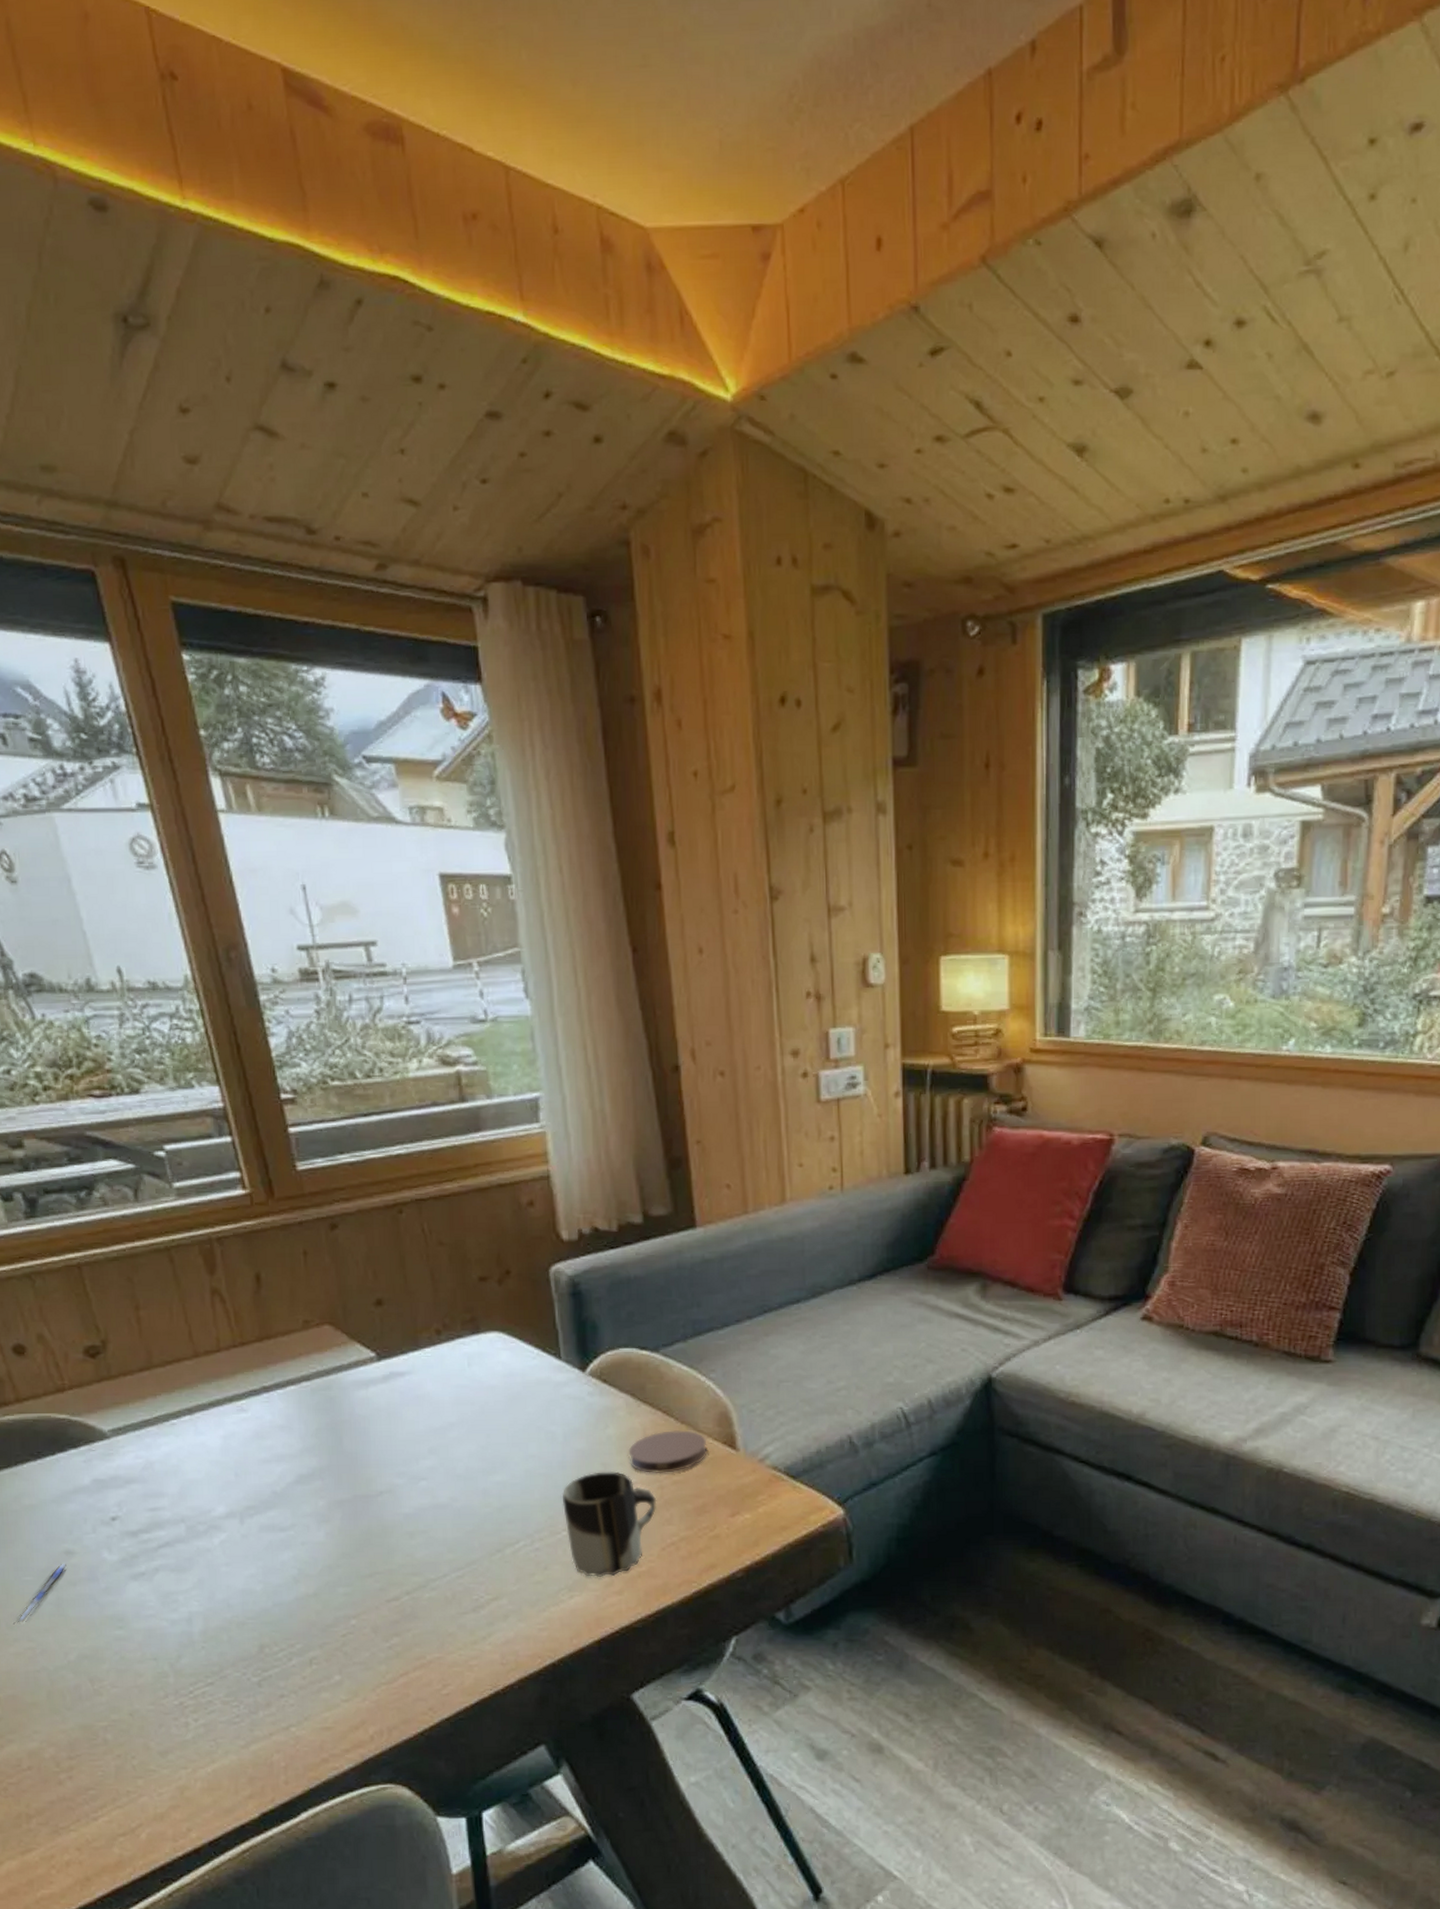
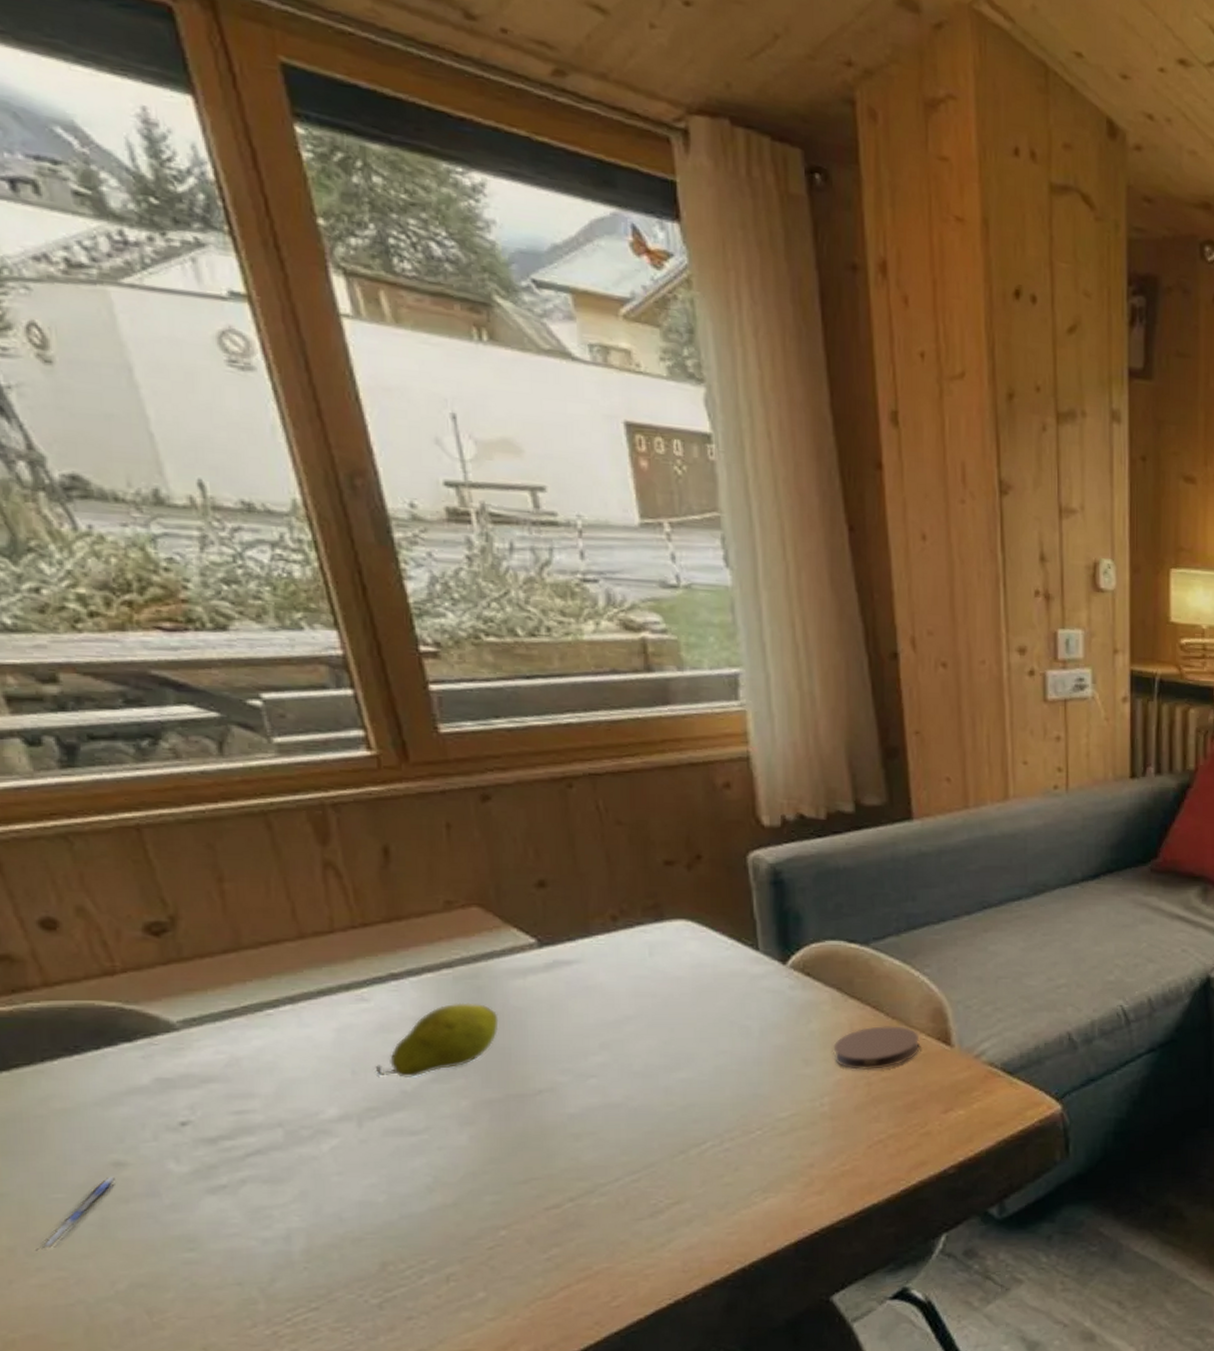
fruit: none [253,1412,347,1479] -> present [376,1003,499,1078]
cup: present [562,1471,657,1578] -> none [756,1068,864,1178]

